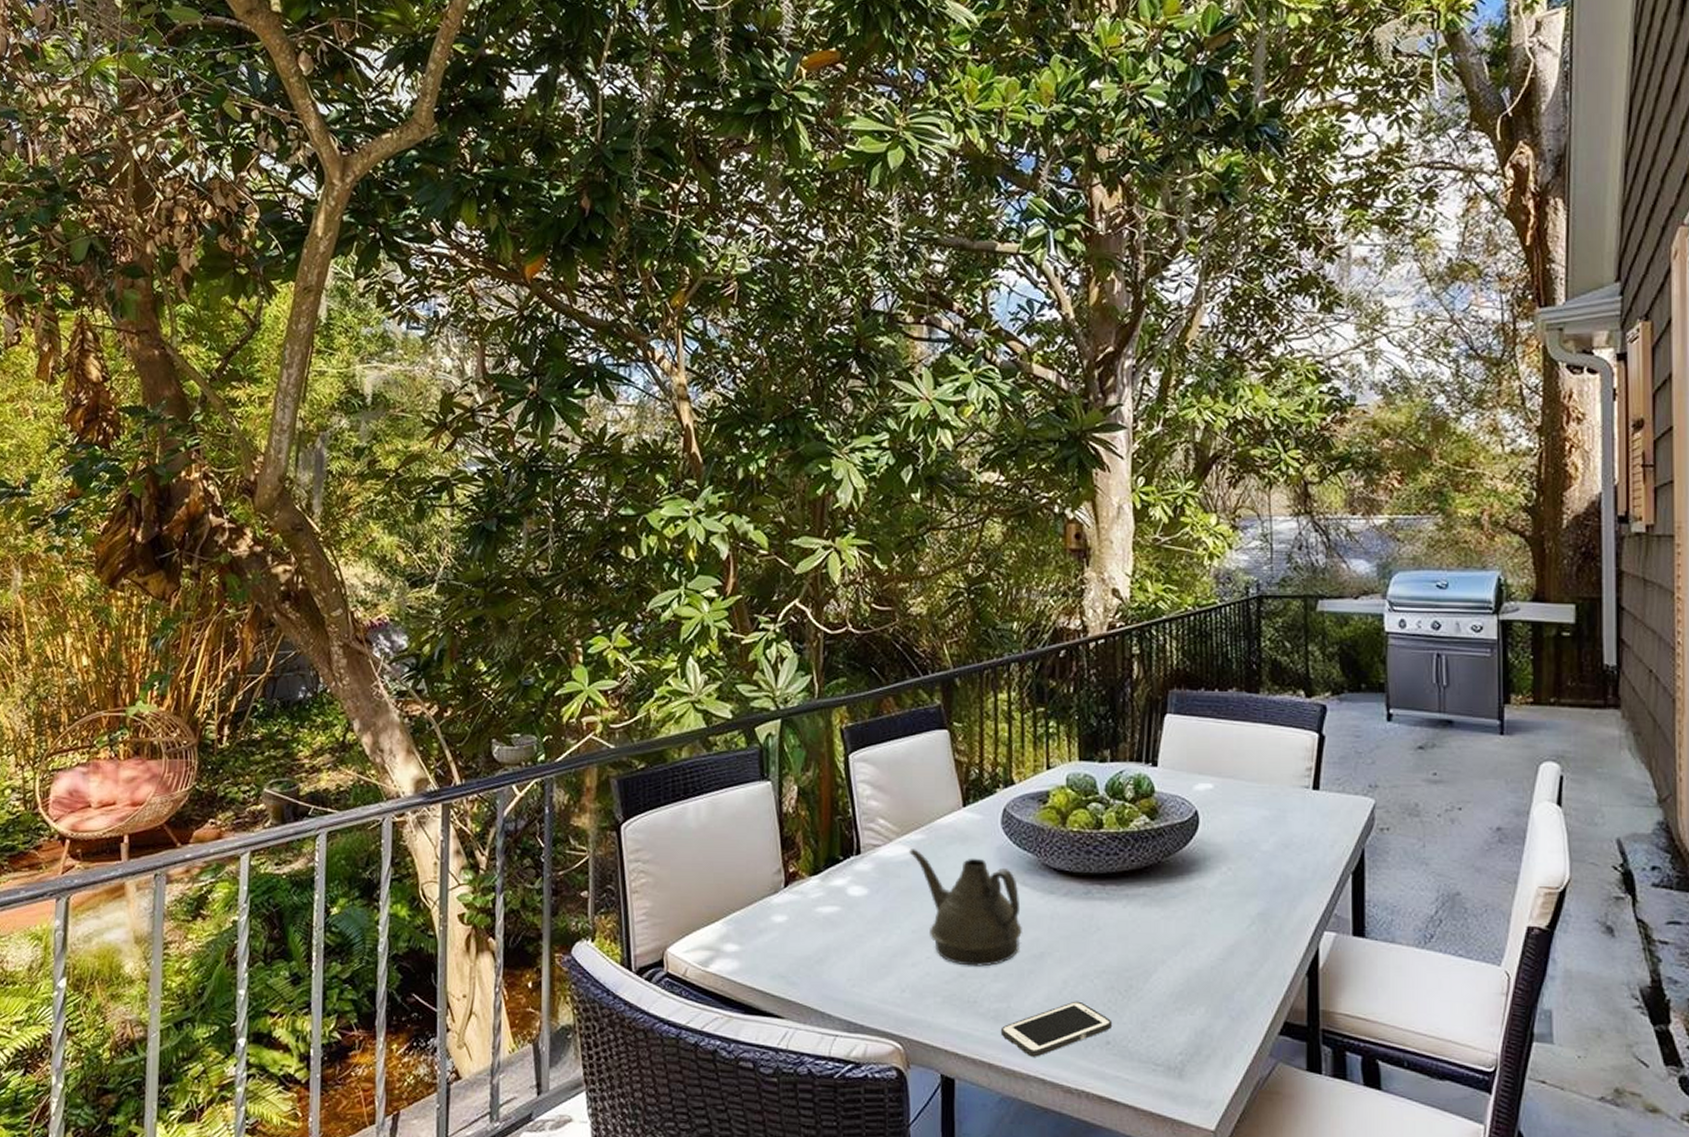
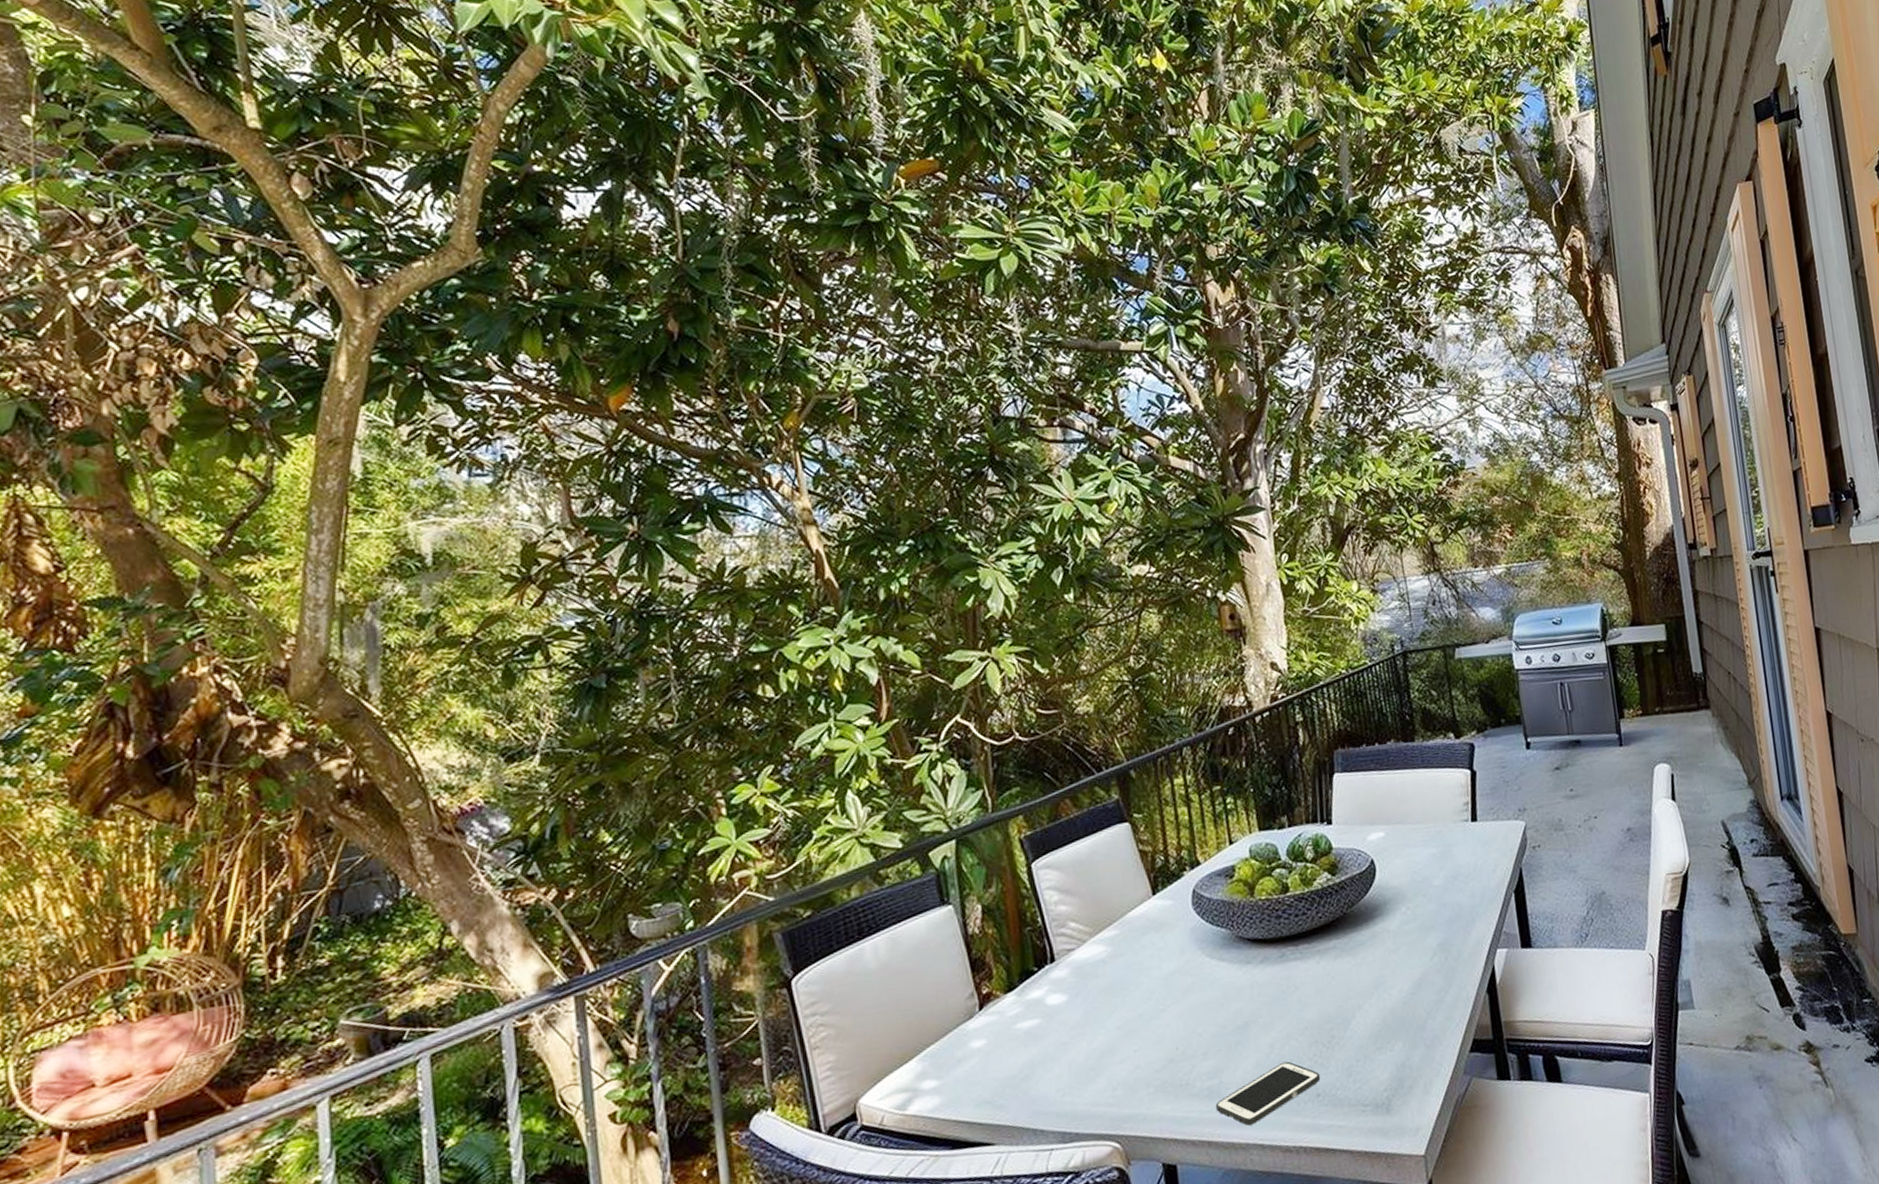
teapot: present [909,849,1022,967] -> none [1104,943,1225,1051]

